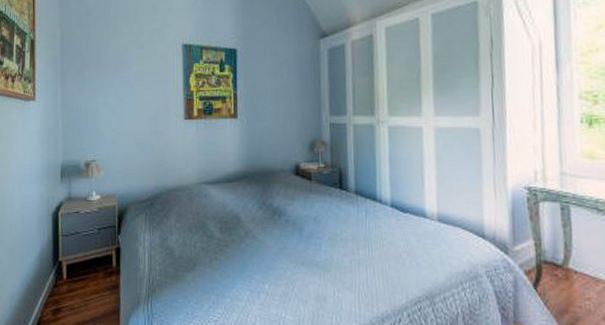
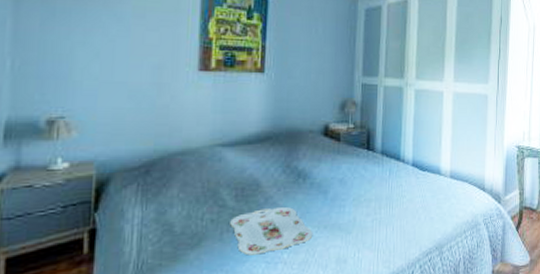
serving tray: none [217,240,291,283] -> present [230,206,313,256]

